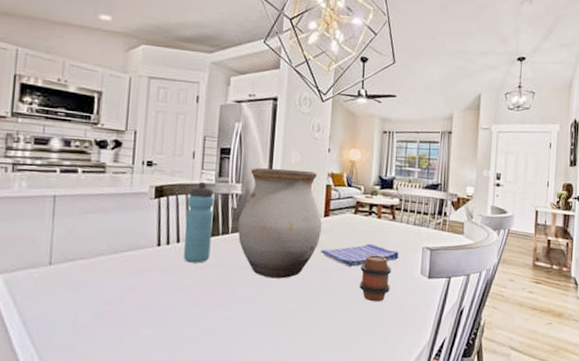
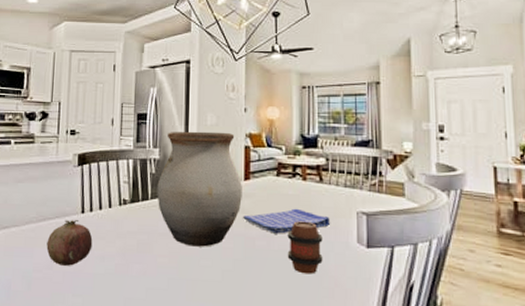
fruit: none [118,252,169,298] -> present [46,219,93,266]
water bottle: present [184,182,214,263] -> none [106,149,133,230]

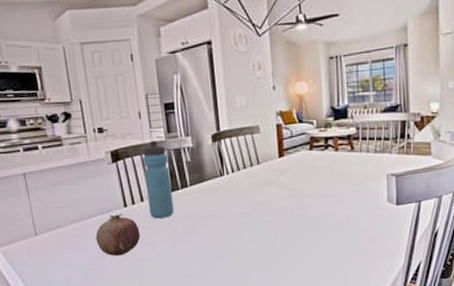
water bottle: none [106,149,133,230] -> present [142,141,174,219]
vase: present [157,131,242,247] -> none [194,113,278,224]
dish towel: present [242,208,331,235] -> none [279,177,363,205]
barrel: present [287,221,323,274] -> none [323,188,357,235]

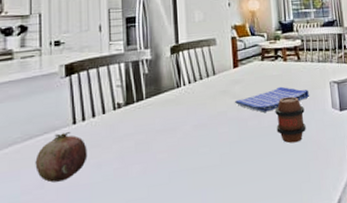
water bottle: present [142,141,174,219] -> none [98,53,127,136]
dish towel: none [279,177,363,205] -> present [234,86,310,114]
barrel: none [323,188,357,235] -> present [275,96,306,144]

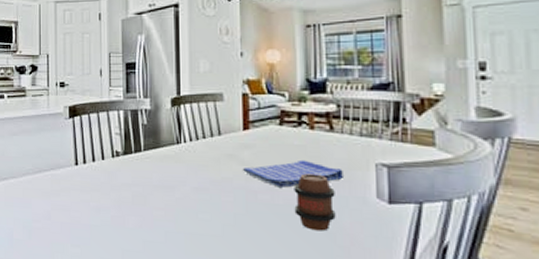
fruit: present [35,132,88,183] -> none [44,171,88,217]

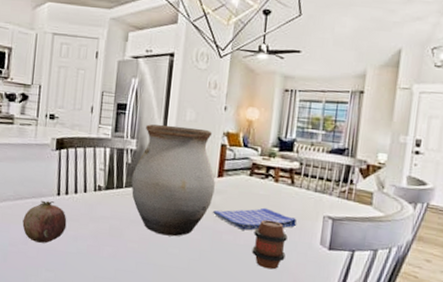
fruit: none [44,171,88,217] -> present [22,200,67,243]
vase: none [150,79,241,201] -> present [131,124,215,237]

